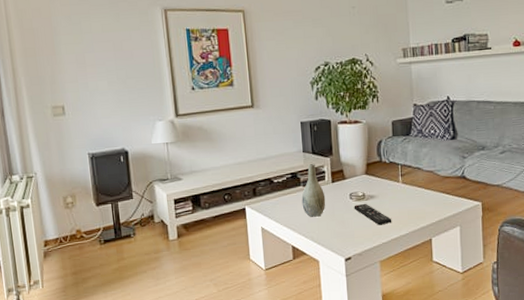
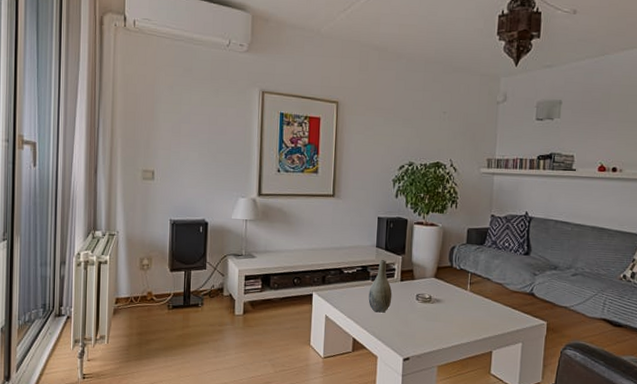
remote control: present [354,203,392,225] -> none [419,306,455,330]

